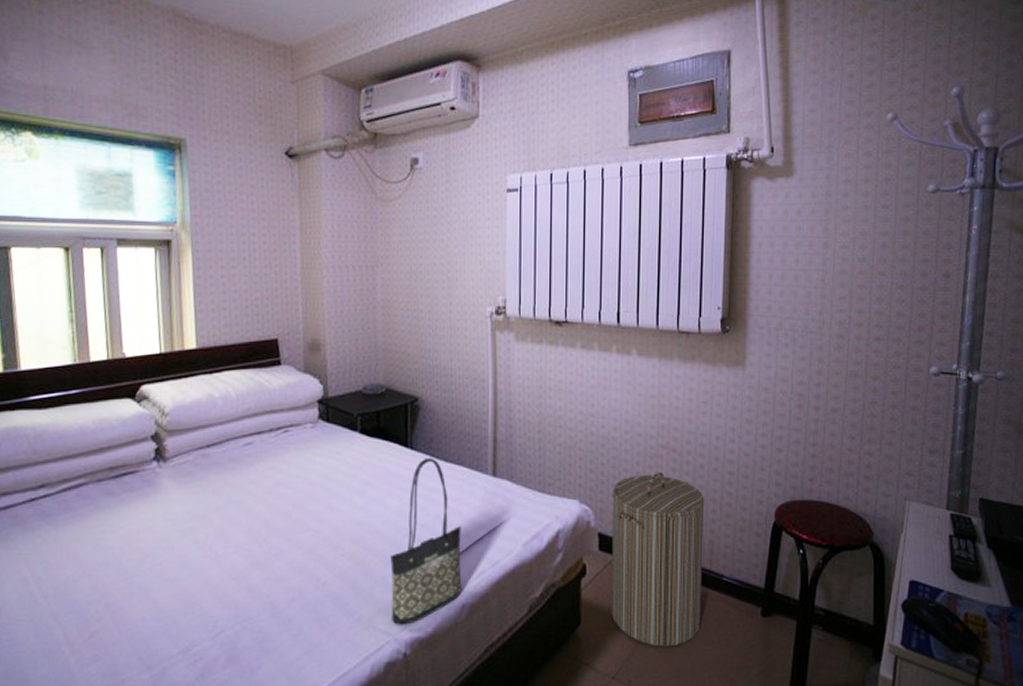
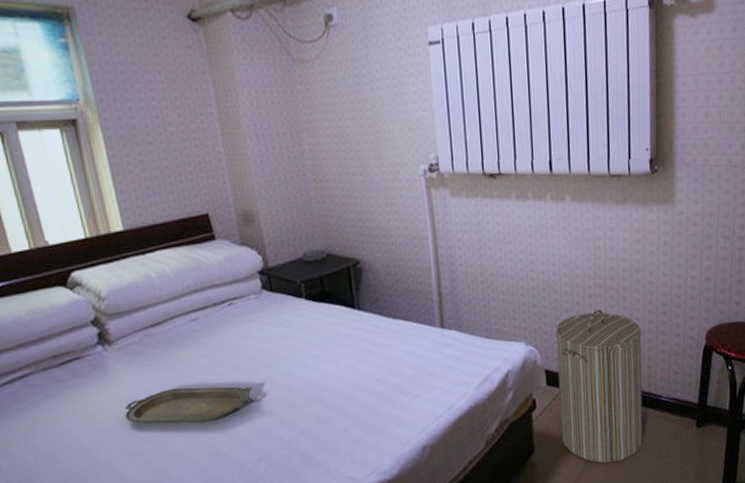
serving tray: none [167,513,296,553] -> present [124,386,253,424]
tote bag: present [390,458,462,625] -> none [350,316,422,471]

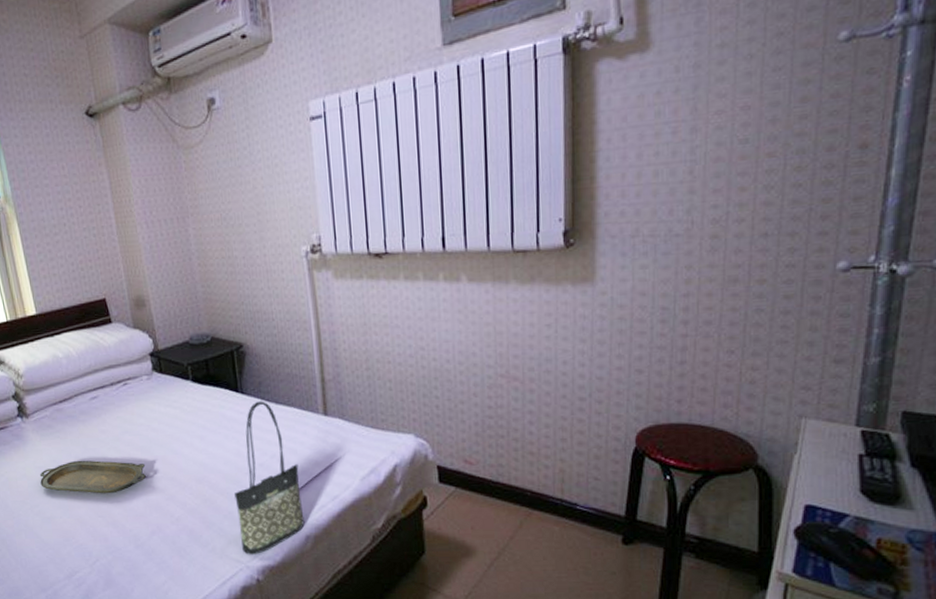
tote bag: none [350,316,422,471] -> present [234,401,305,554]
laundry hamper: present [555,309,643,463] -> none [449,402,554,574]

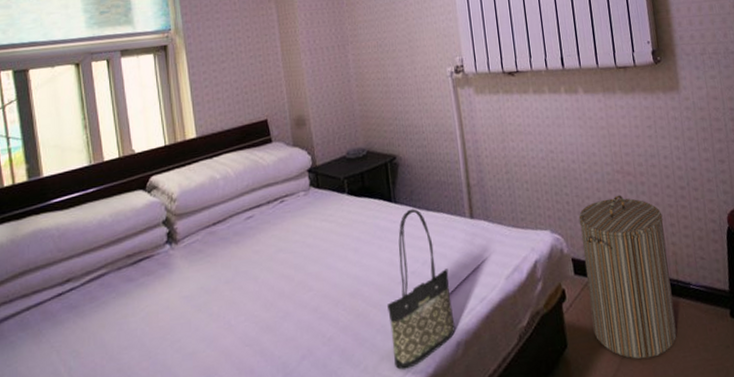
serving tray: present [39,460,146,494] -> none [184,282,299,322]
laundry hamper: none [449,402,554,574] -> present [578,195,677,359]

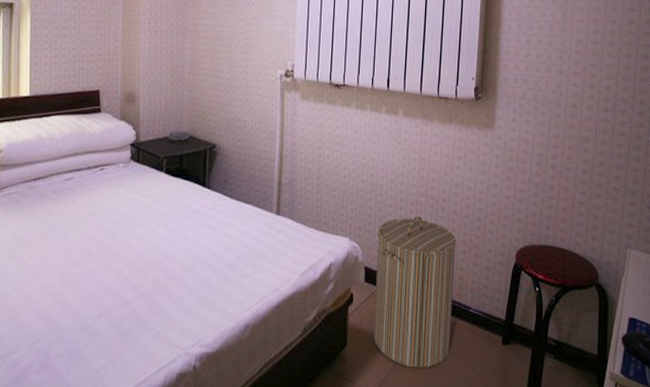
tote bag: present [387,208,456,370] -> none [184,196,248,341]

